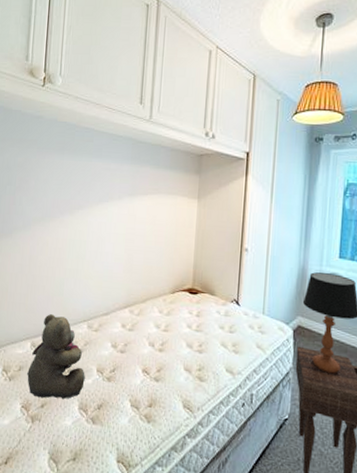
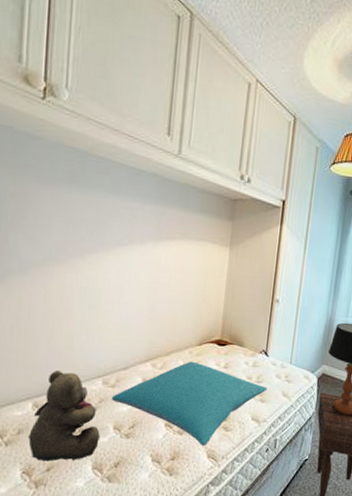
pillow: none [95,309,241,395] -> present [111,361,268,446]

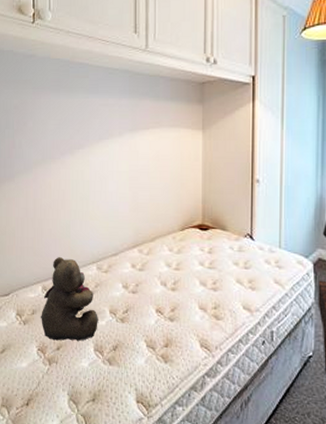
pillow: present [111,361,268,446] -> none [105,247,257,334]

